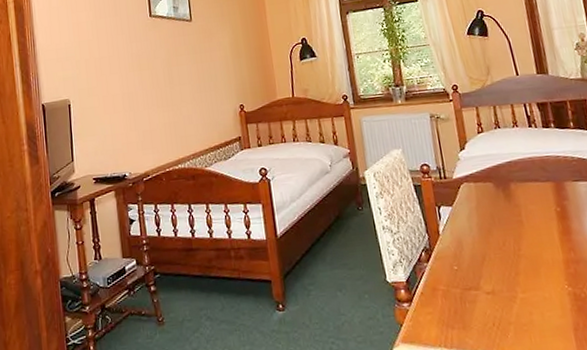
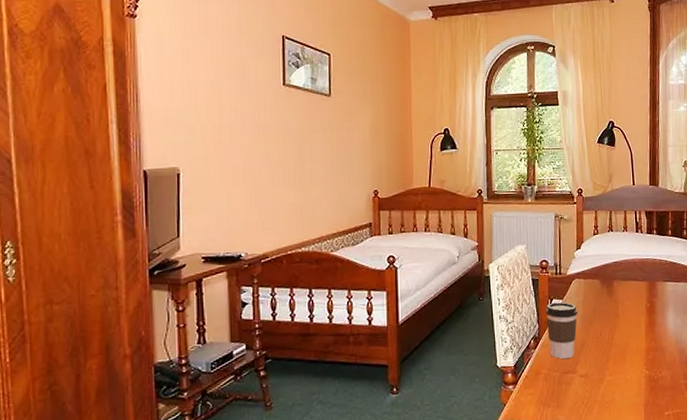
coffee cup: none [434,209,475,274] -> present [546,302,577,359]

